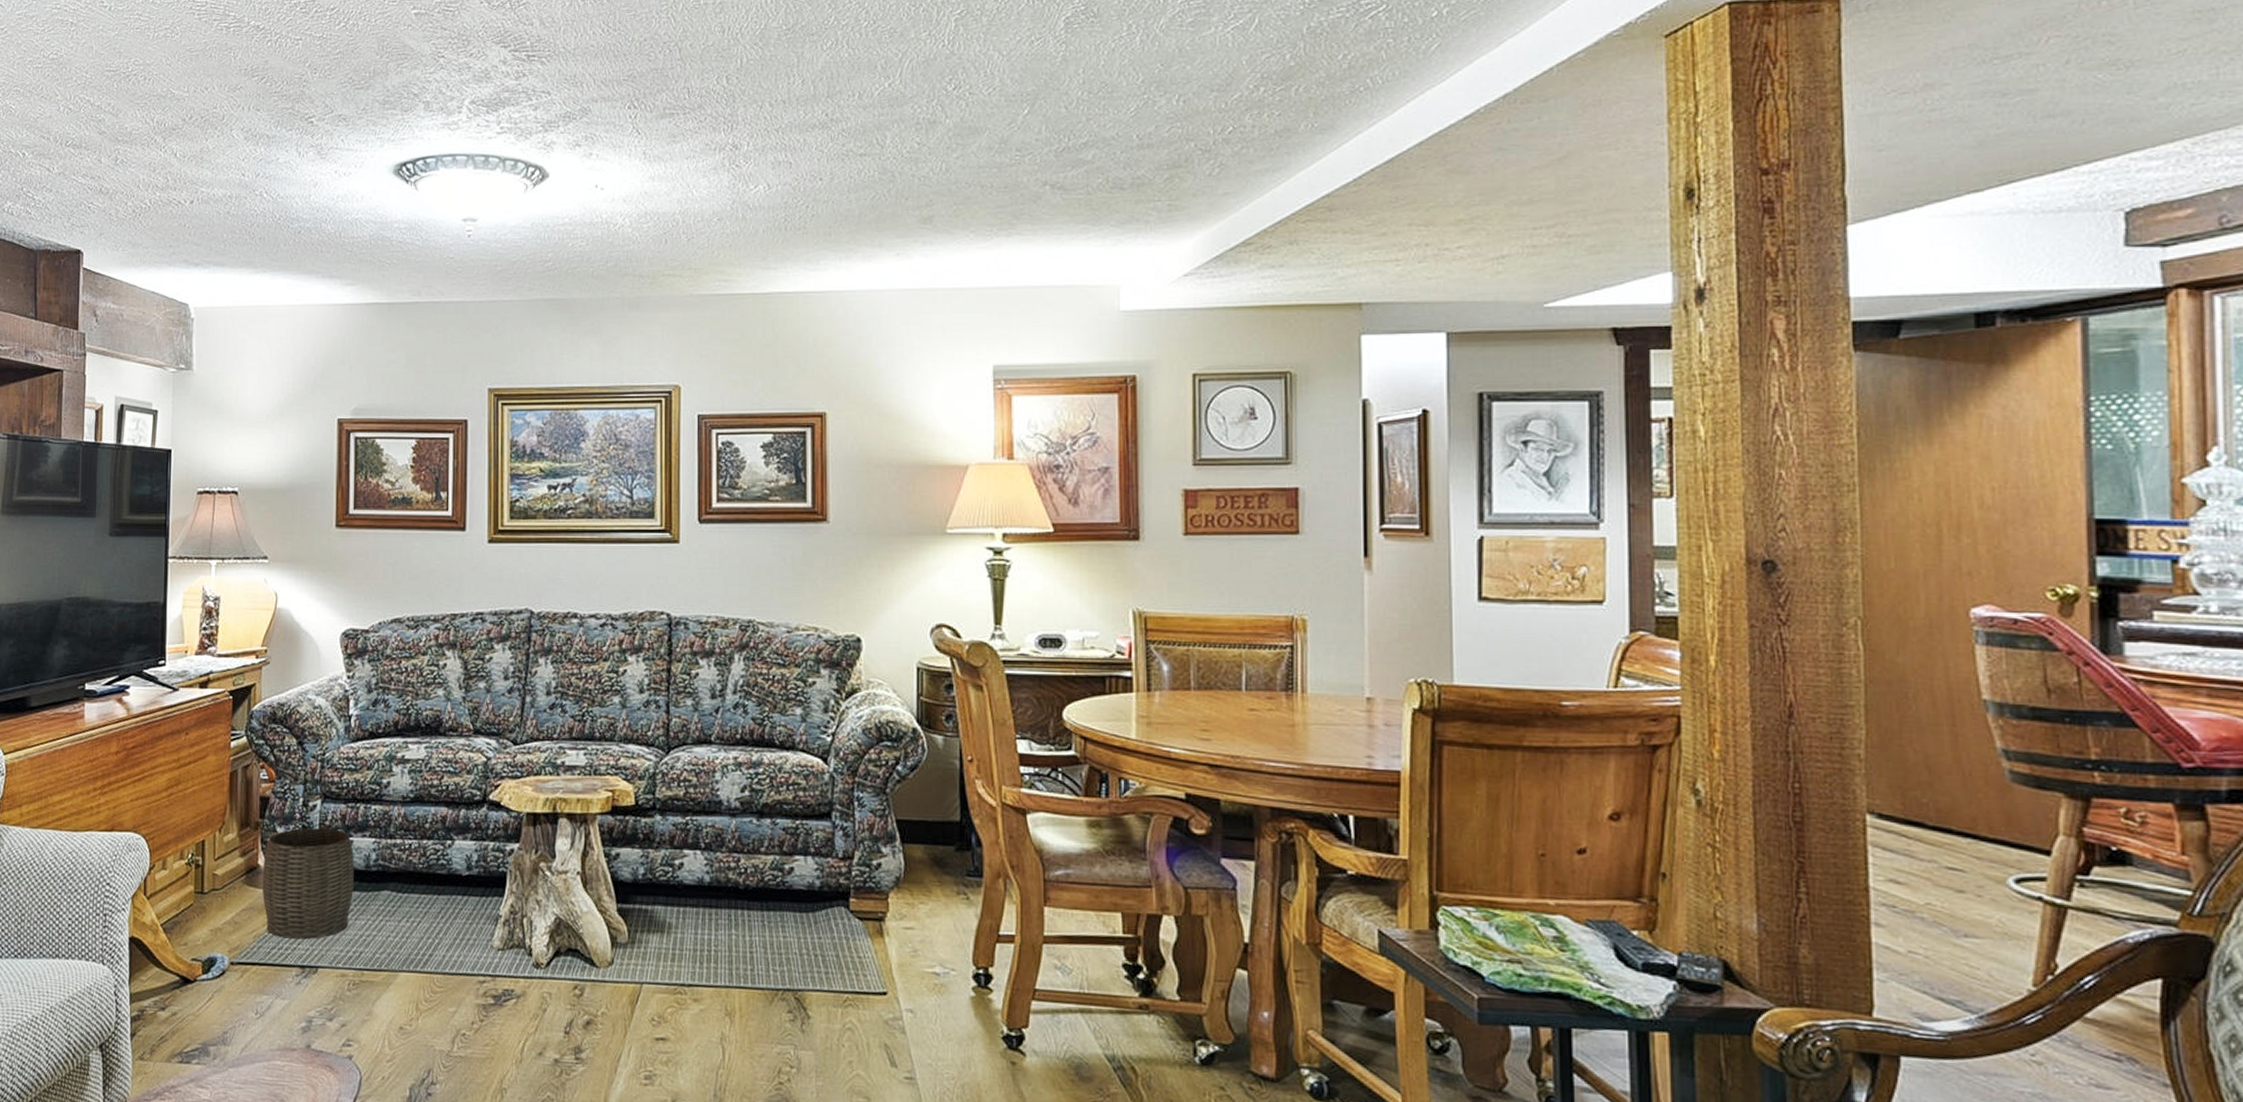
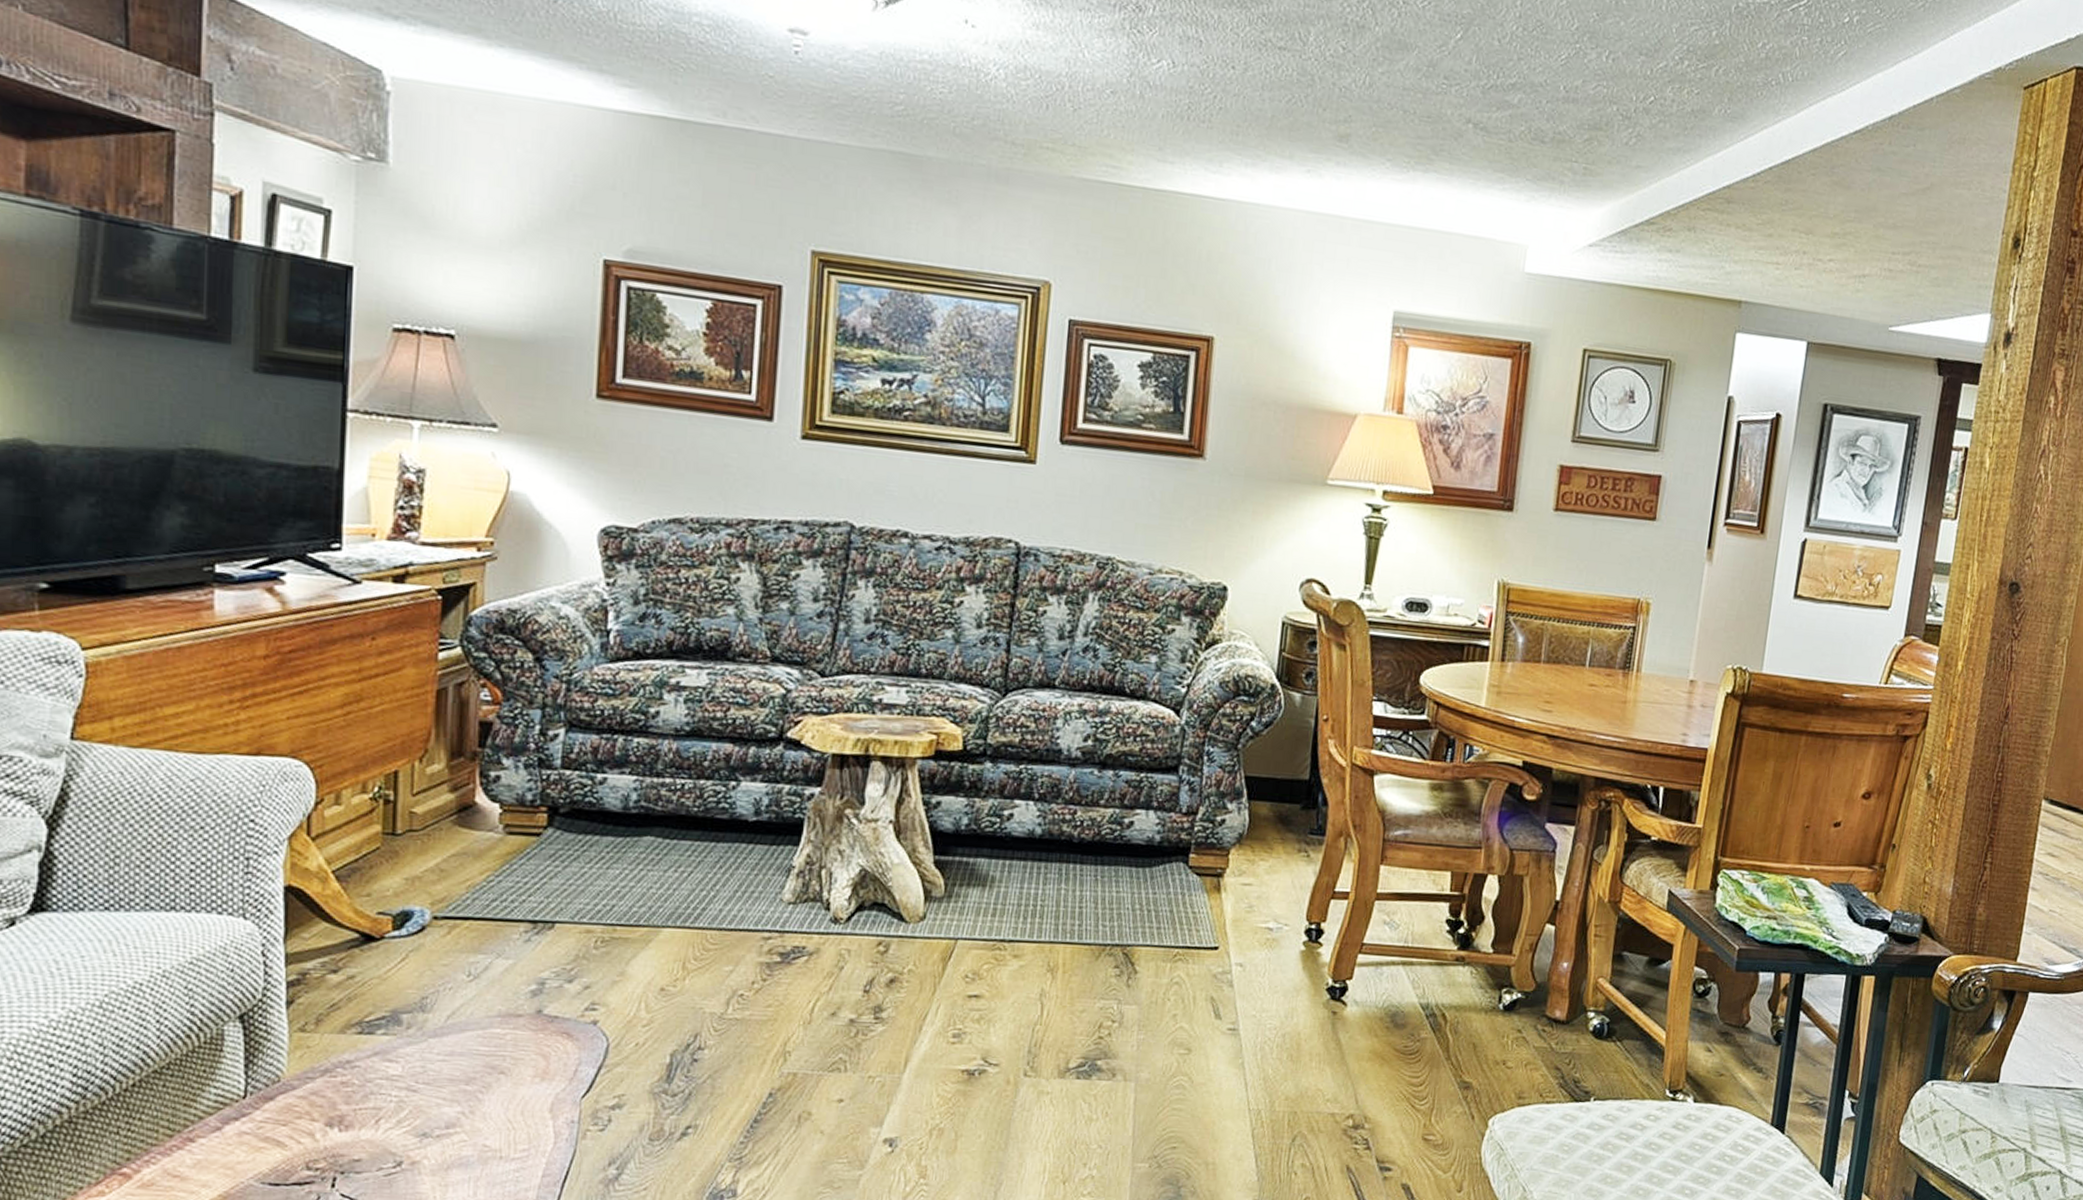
woven basket: present [262,828,354,940] -> none [480,761,608,891]

